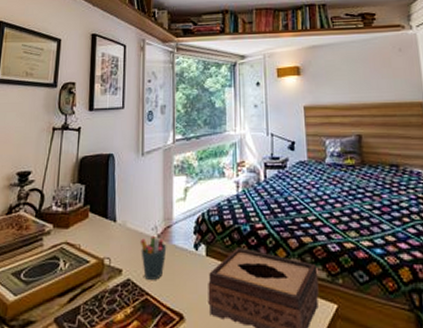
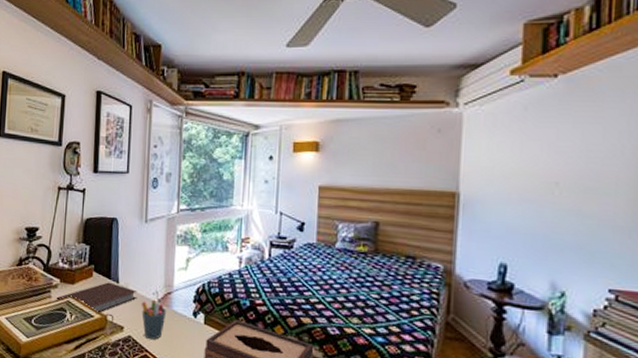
notebook: none [49,222,136,259] -> present [56,282,138,314]

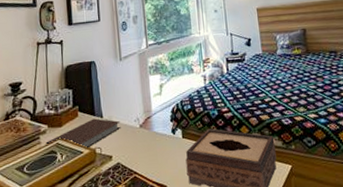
pen holder: present [141,299,167,340] -> none [125,125,149,162]

